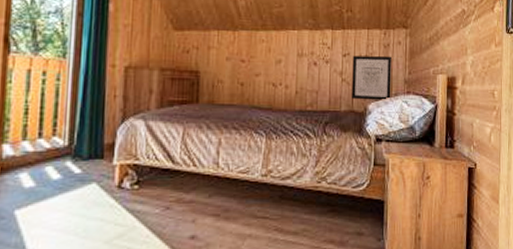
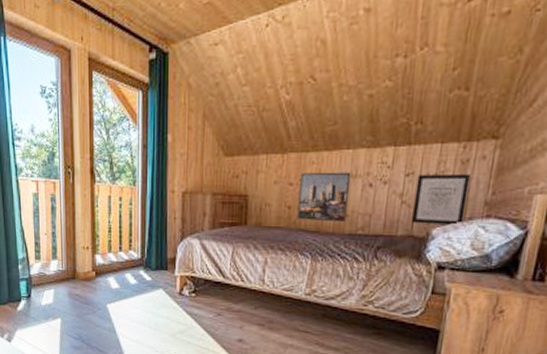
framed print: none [250,50,298,100] -> present [297,172,352,223]

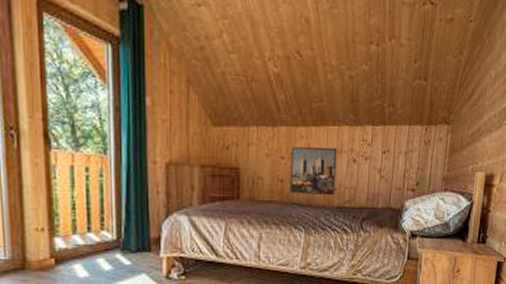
wall art: present [410,173,470,225] -> none [388,152,431,198]

